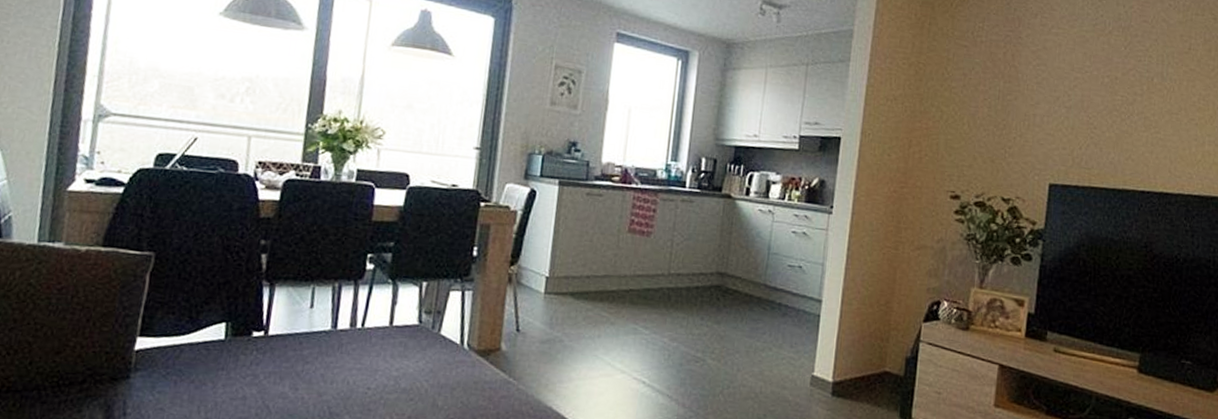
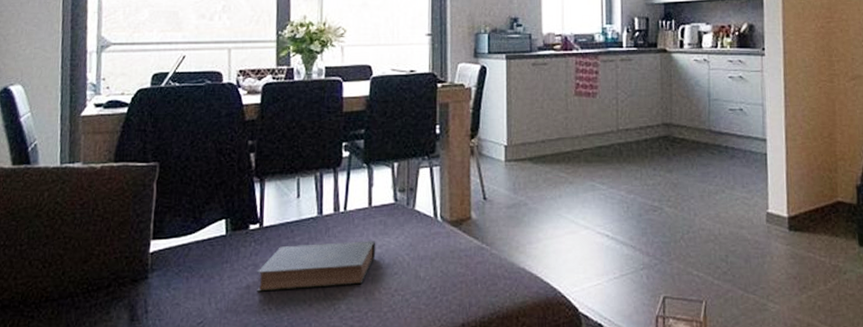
book: none [254,358,393,408] -> present [257,241,376,292]

